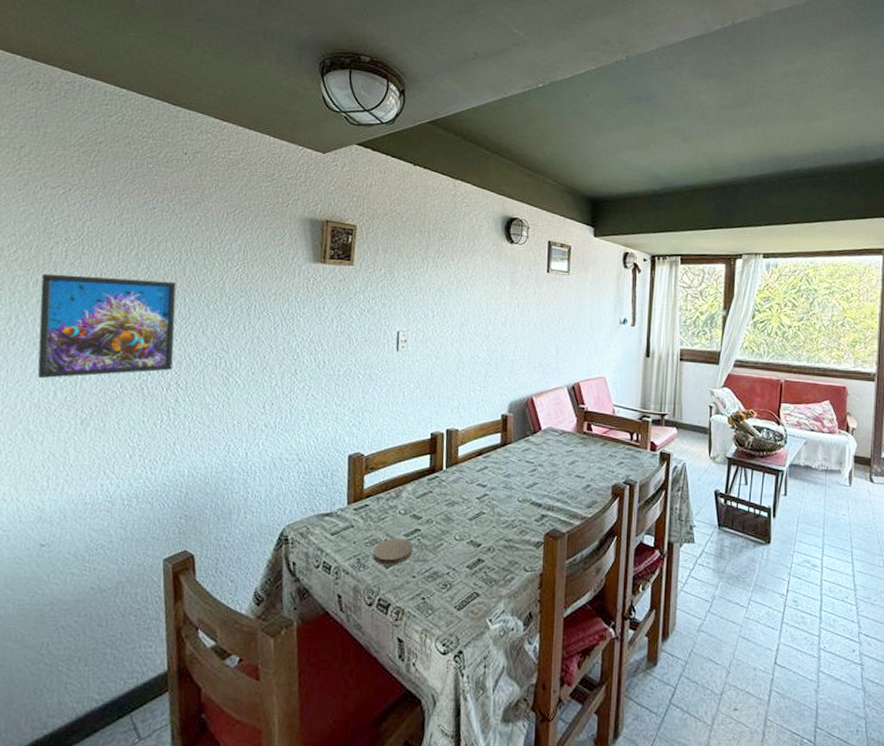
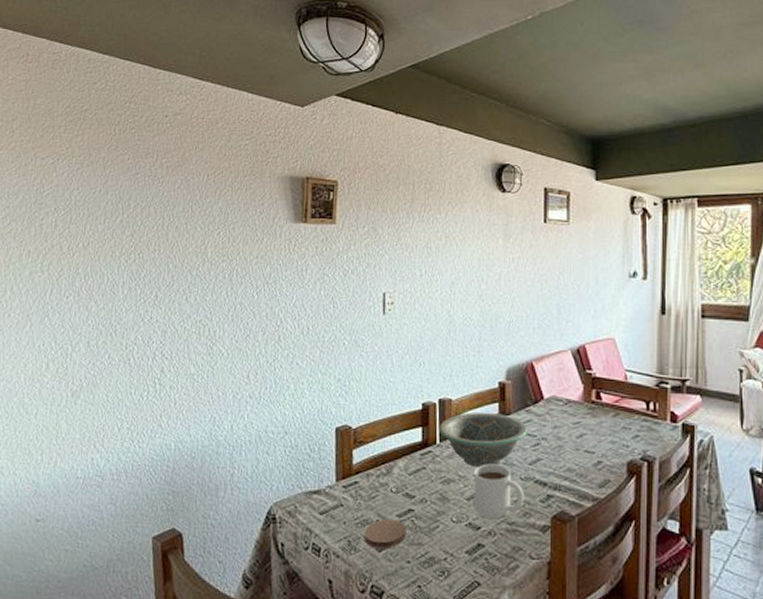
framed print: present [37,273,177,379] -> none [31,245,160,351]
decorative bowl: none [446,441,526,491] -> present [439,412,527,468]
mug: none [475,487,522,536] -> present [473,464,525,518]

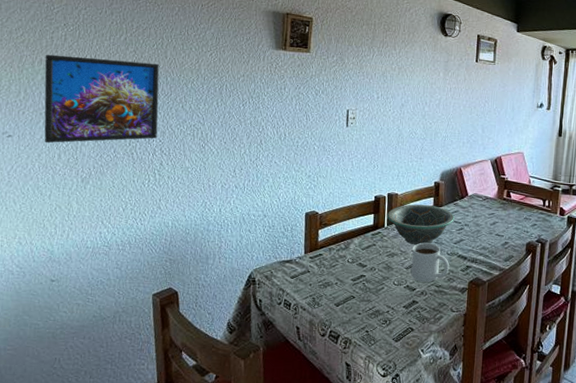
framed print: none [31,245,160,351] -> present [44,54,160,144]
coaster: present [364,519,406,549] -> none [326,282,359,304]

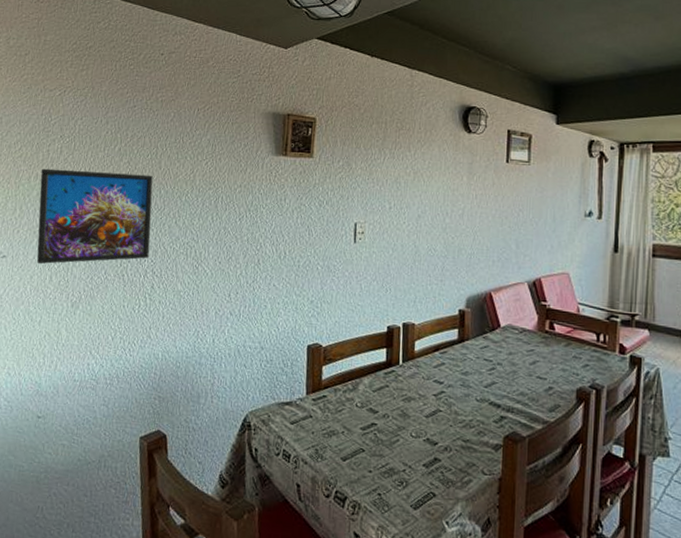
decorative bowl: present [387,204,455,245] -> none [402,337,484,388]
mug: present [411,242,450,282] -> none [431,385,480,435]

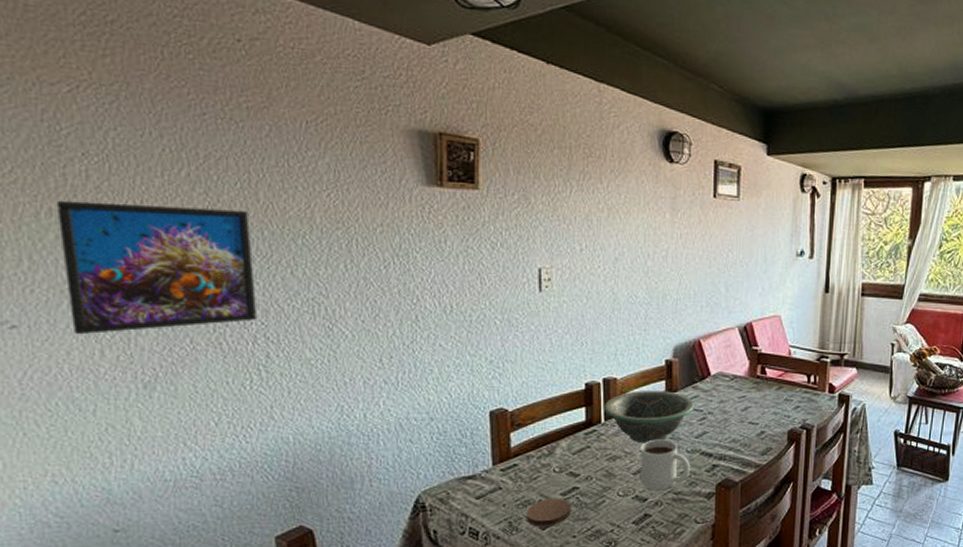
coaster: none [330,431,369,459] -> present [527,498,571,527]
decorative bowl: none [402,337,484,388] -> present [604,390,694,444]
mug: none [431,385,480,435] -> present [640,439,691,490]

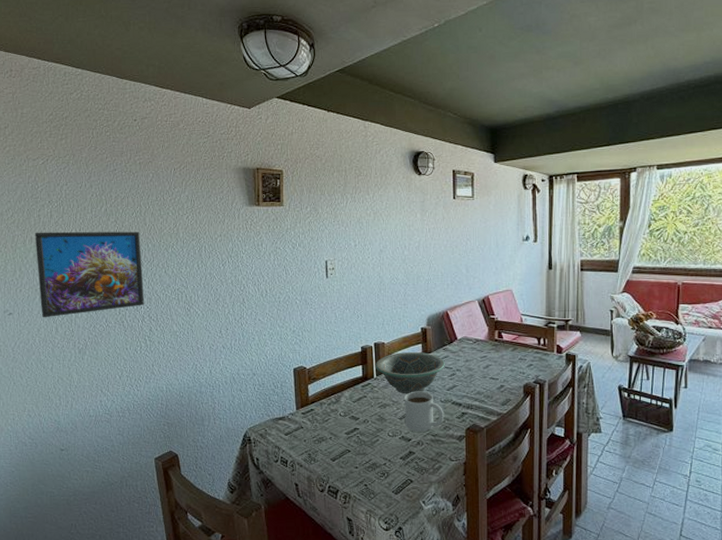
coaster: present [527,498,571,527] -> none [321,436,354,458]

